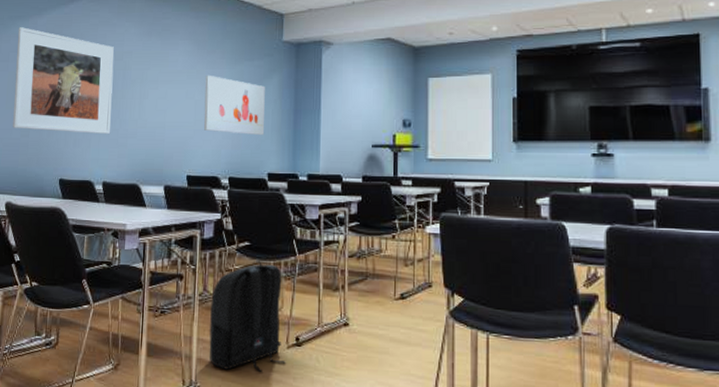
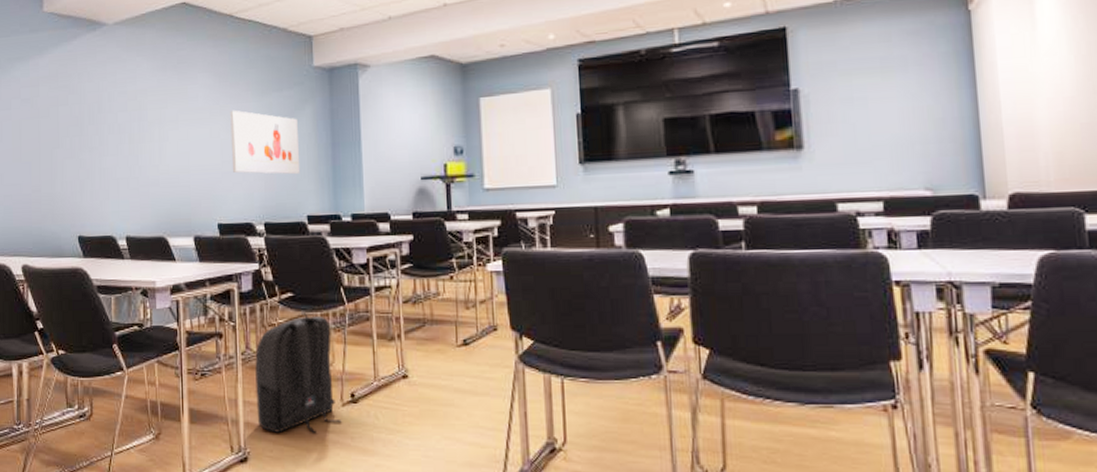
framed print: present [13,27,114,135] -> none [18,70,130,184]

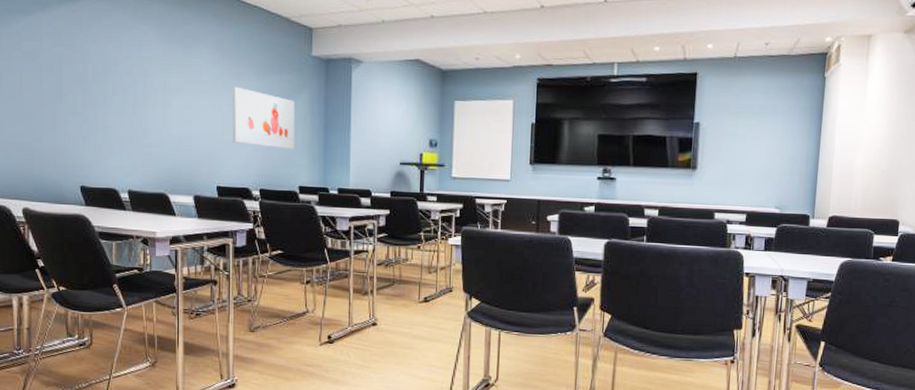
backpack: present [255,313,342,433] -> none [245,268,319,366]

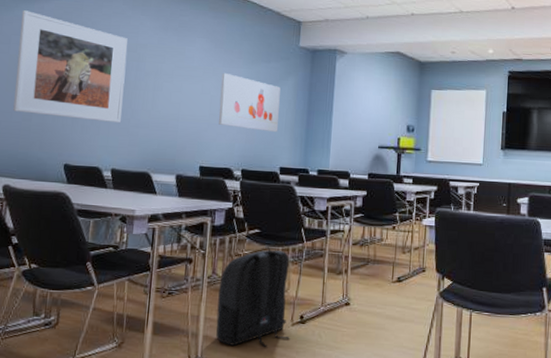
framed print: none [19,23,134,143] -> present [13,10,128,124]
backpack: none [245,268,319,366] -> present [216,247,290,347]

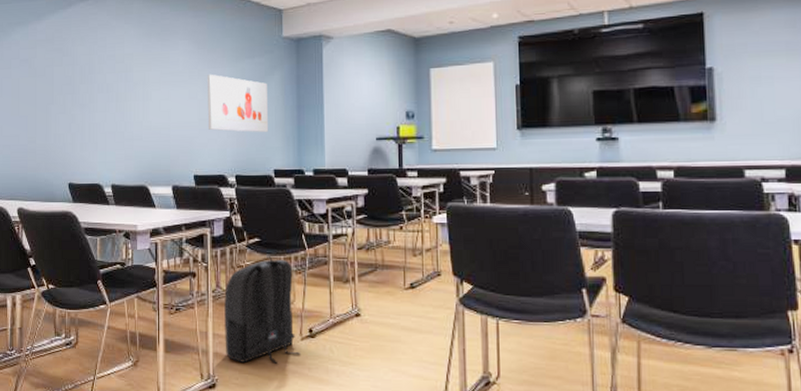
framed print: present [13,10,128,124] -> none [18,33,117,138]

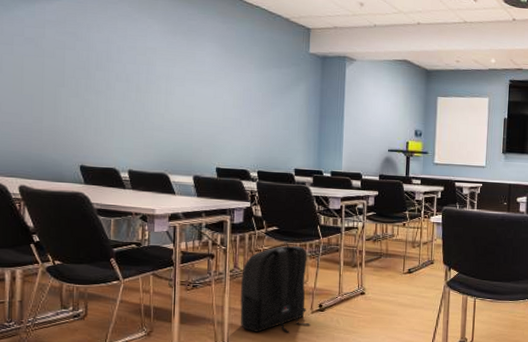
wall art: present [207,74,269,133] -> none [232,77,292,136]

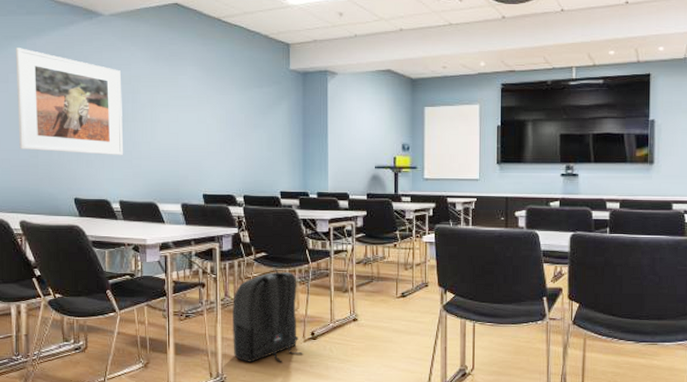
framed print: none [22,10,137,126] -> present [15,48,124,156]

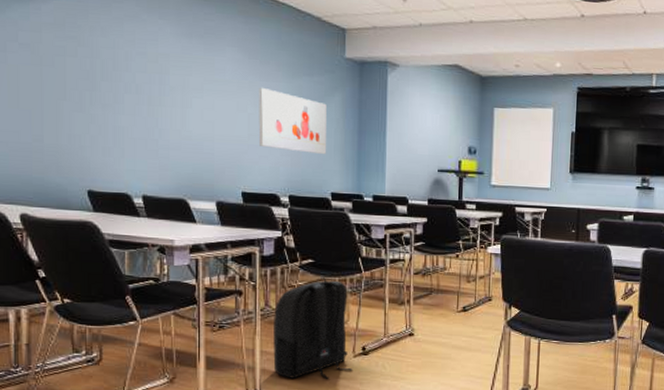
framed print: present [15,48,124,156] -> none [15,11,149,145]
wall art: none [216,100,276,158] -> present [258,87,327,155]

